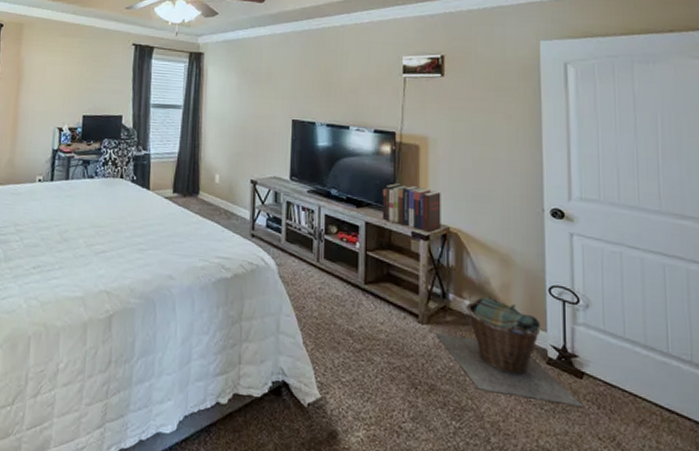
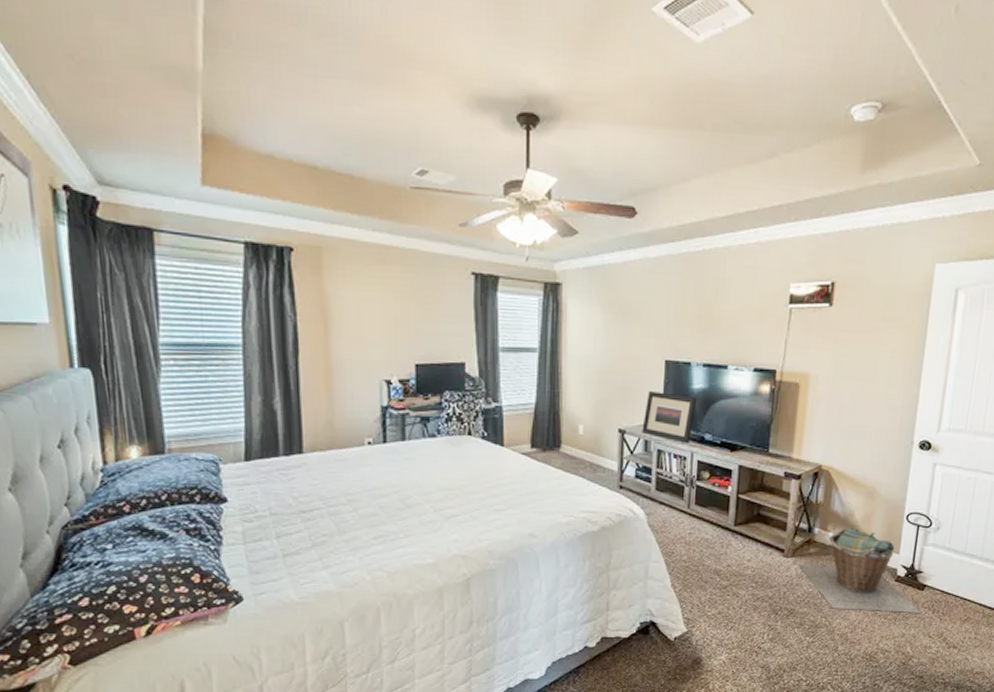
picture frame: none [272,146,321,197] -> present [642,390,696,443]
books: present [382,183,441,233] -> none [756,424,817,472]

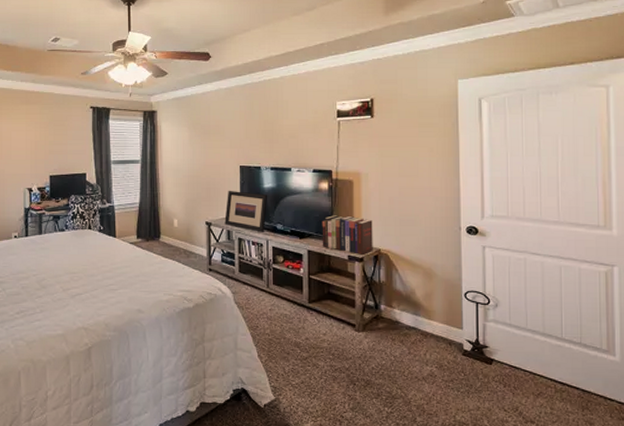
books: none [756,424,817,472] -> present [322,215,373,256]
laundry basket: present [799,527,922,614] -> none [370,304,493,387]

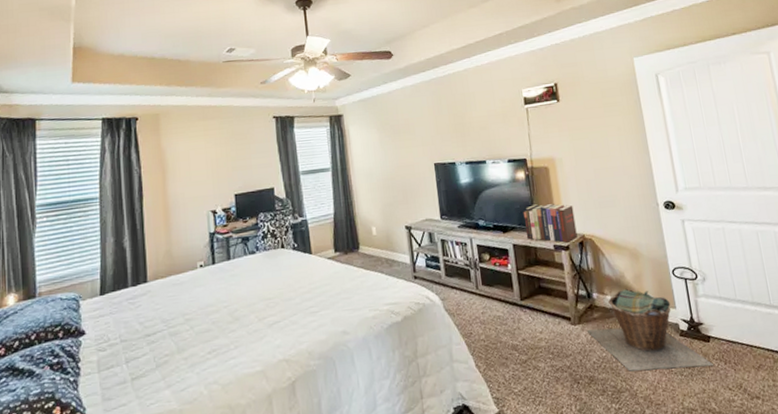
picture frame: present [224,190,267,232] -> none [424,189,467,231]
laundry basket: none [370,304,493,387] -> present [587,288,715,372]

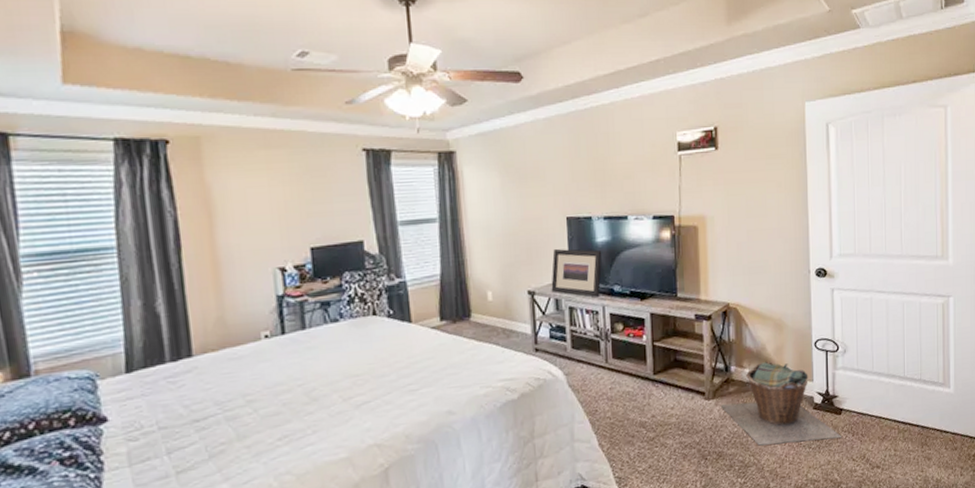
picture frame: none [424,189,467,231] -> present [551,248,602,298]
books: present [523,204,578,244] -> none [665,268,721,313]

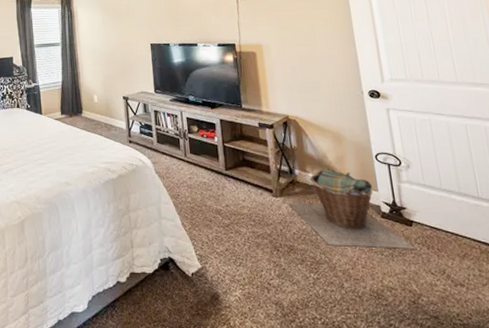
picture frame: present [551,248,602,298] -> none [140,66,179,104]

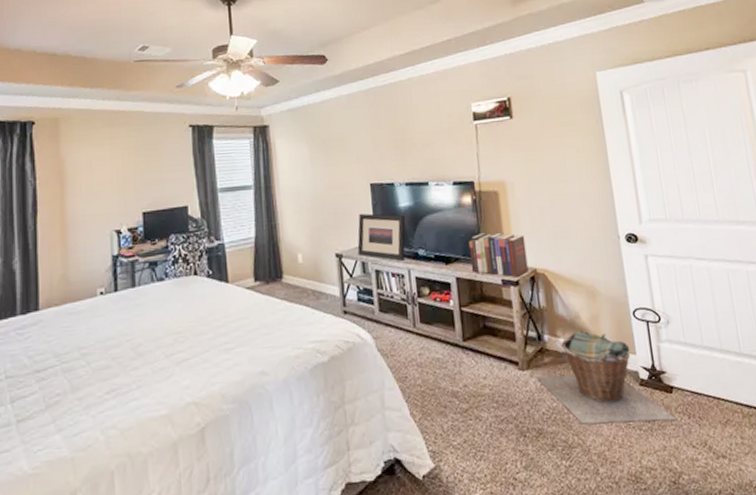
picture frame: none [140,66,179,104] -> present [357,213,406,261]
books: none [230,85,282,123] -> present [468,233,529,278]

